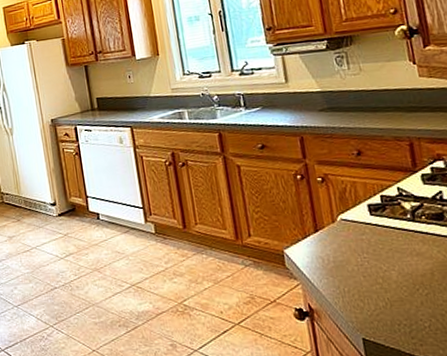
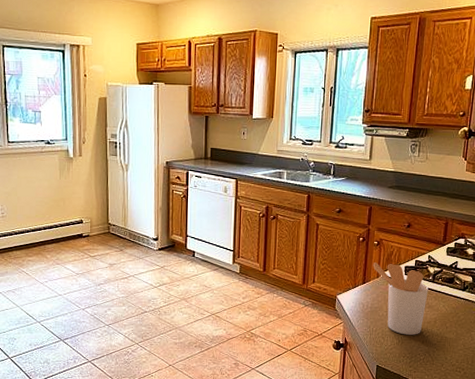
utensil holder: none [322,203,416,295] -> present [373,262,429,335]

